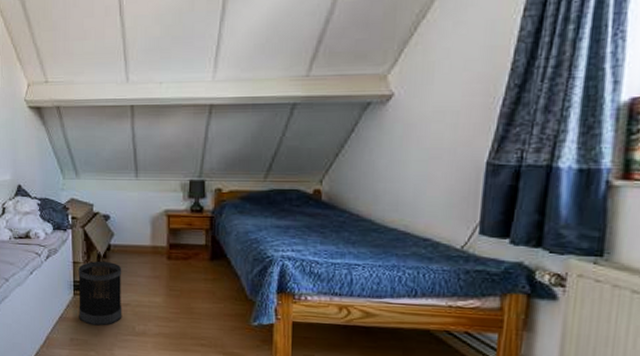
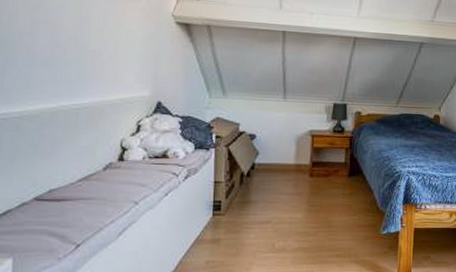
wastebasket: present [78,261,122,326] -> none [217,179,265,245]

